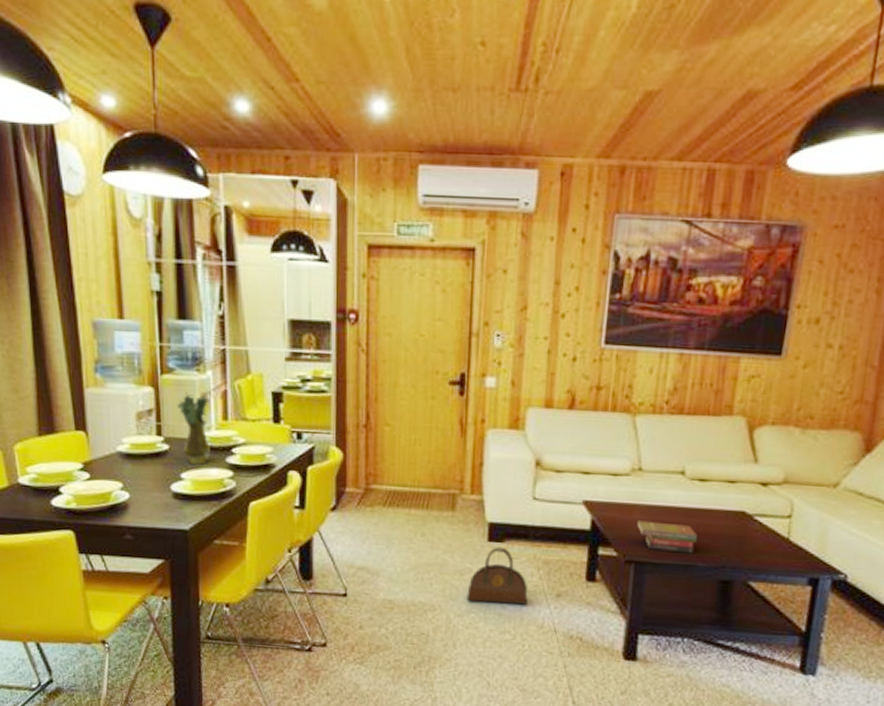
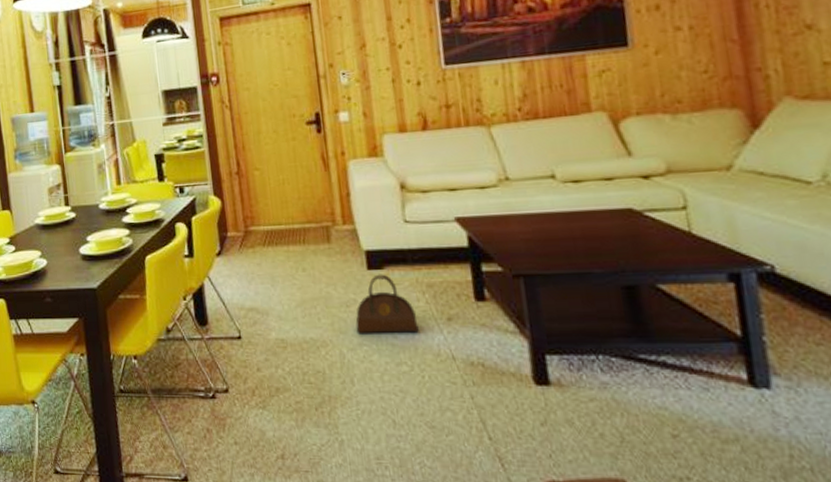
vase: present [177,391,210,466] -> none [79,165,109,229]
books: present [637,520,698,554] -> none [516,230,587,261]

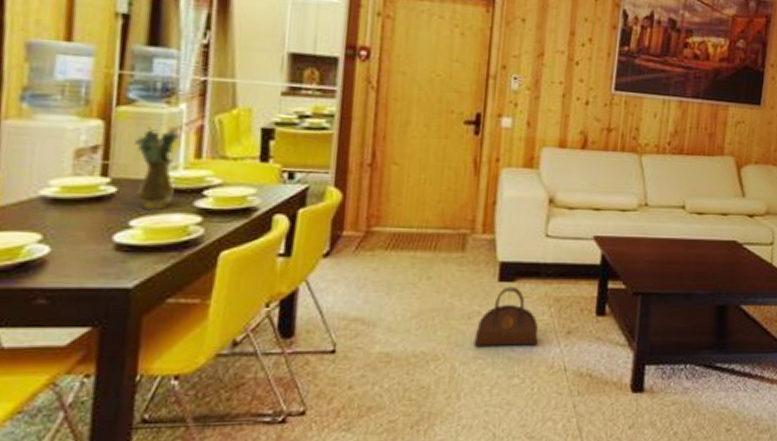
vase: none [79,165,109,229] -> present [134,126,178,211]

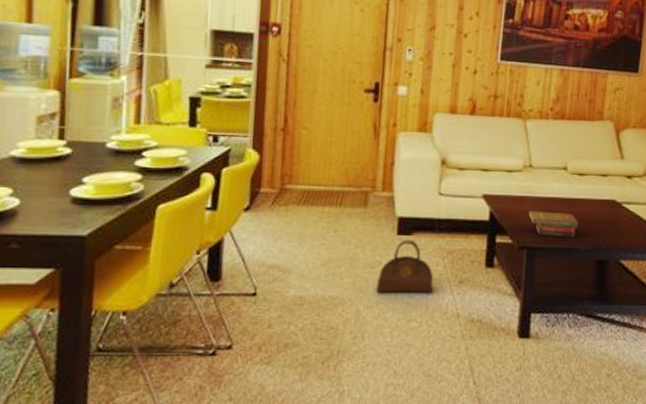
vase: present [134,126,178,211] -> none [85,95,120,170]
books: none [643,253,697,282] -> present [528,211,579,238]

